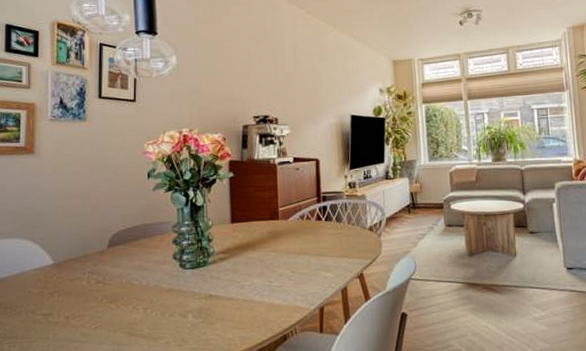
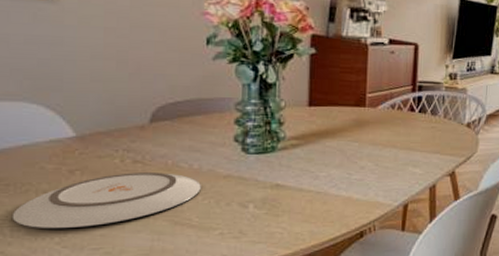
plate: none [9,290,149,344] -> present [12,173,201,229]

